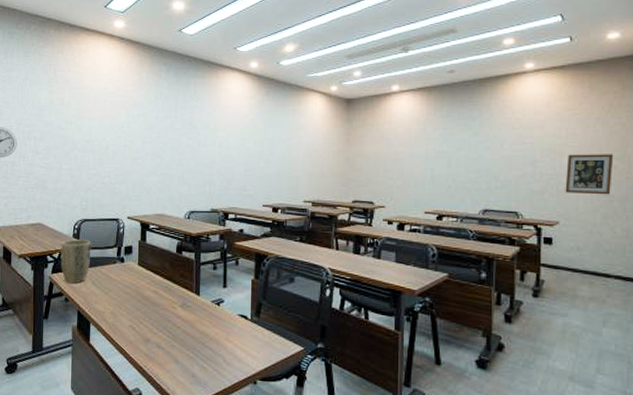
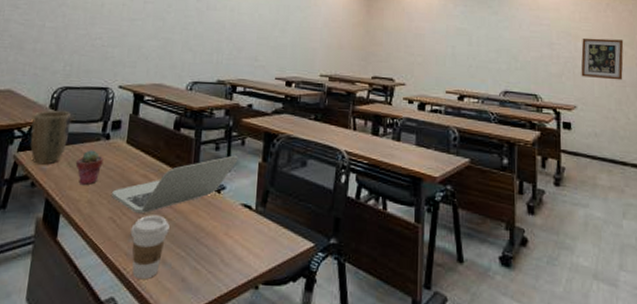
potted succulent: none [98,271,121,299] -> present [75,150,104,185]
laptop: none [130,273,233,322] -> present [112,155,238,213]
coffee cup: none [147,324,179,374] -> present [130,215,170,279]

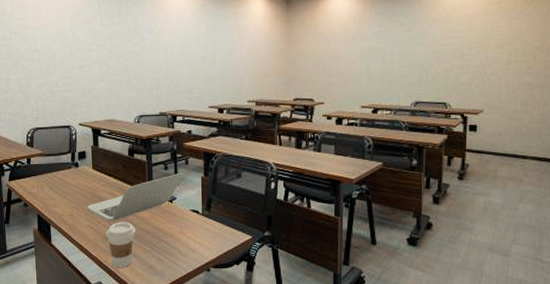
plant pot: present [30,111,72,165] -> none [15,147,46,189]
potted succulent: present [75,150,104,185] -> none [55,176,77,202]
wall art: present [581,38,624,80] -> none [489,45,534,84]

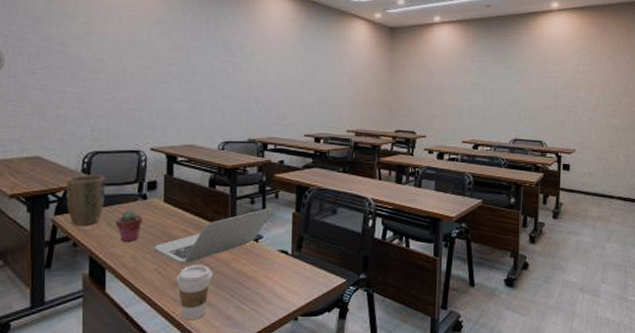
plant pot: none [15,147,46,189] -> present [66,175,106,226]
potted succulent: none [55,176,77,202] -> present [115,210,143,242]

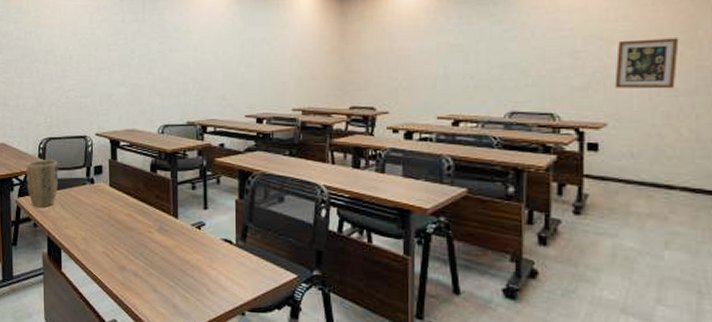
potted succulent: present [115,210,143,242] -> none [67,193,91,224]
laptop: present [155,208,273,263] -> none [103,193,215,248]
coffee cup: present [176,265,212,319] -> none [123,250,157,305]
wall art: none [581,88,619,126] -> present [614,38,679,89]

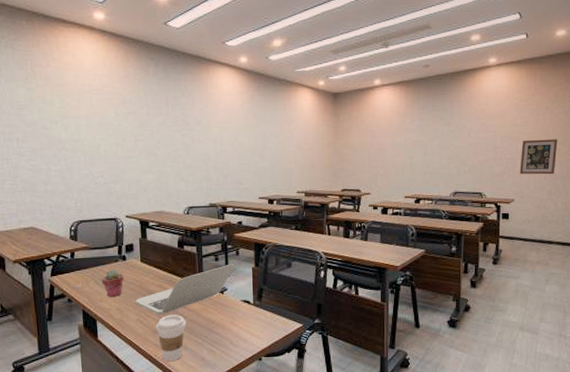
plant pot: present [26,160,59,208] -> none [58,241,91,285]
potted succulent: none [67,193,91,224] -> present [101,270,124,297]
laptop: none [103,193,215,248] -> present [136,263,235,314]
coffee cup: none [123,250,157,305] -> present [155,314,186,361]

